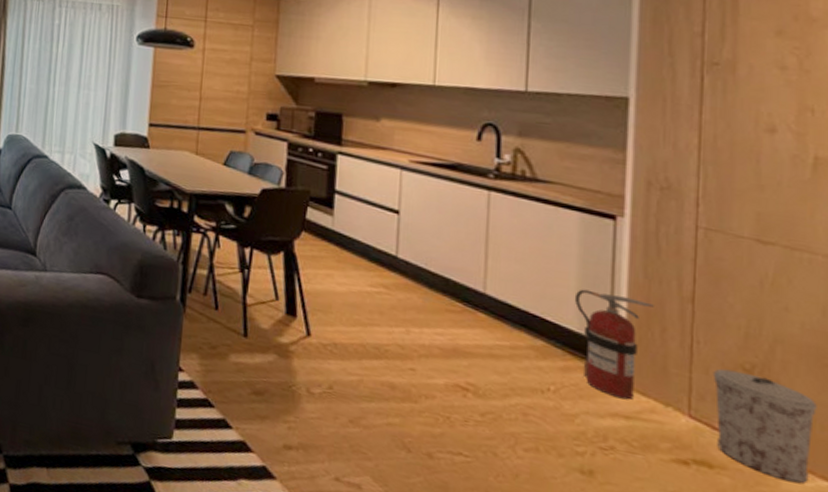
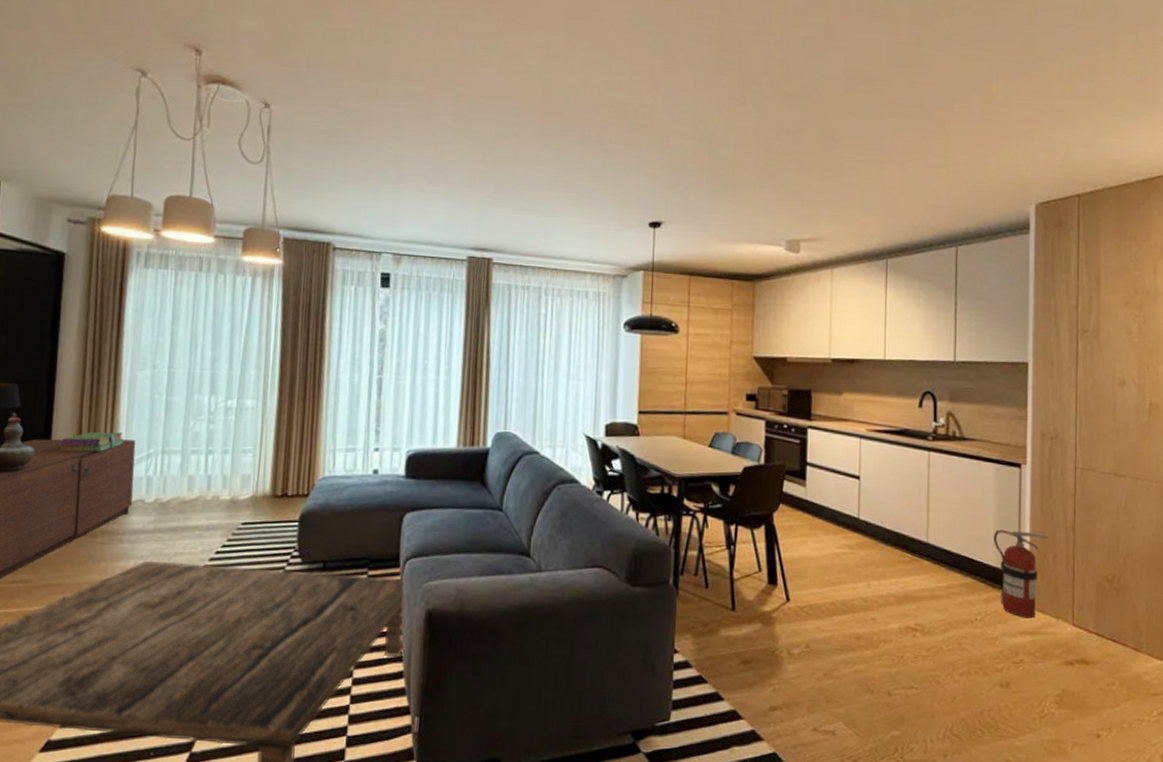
trash can: present [712,368,817,484] -> none [1088,582,1153,666]

